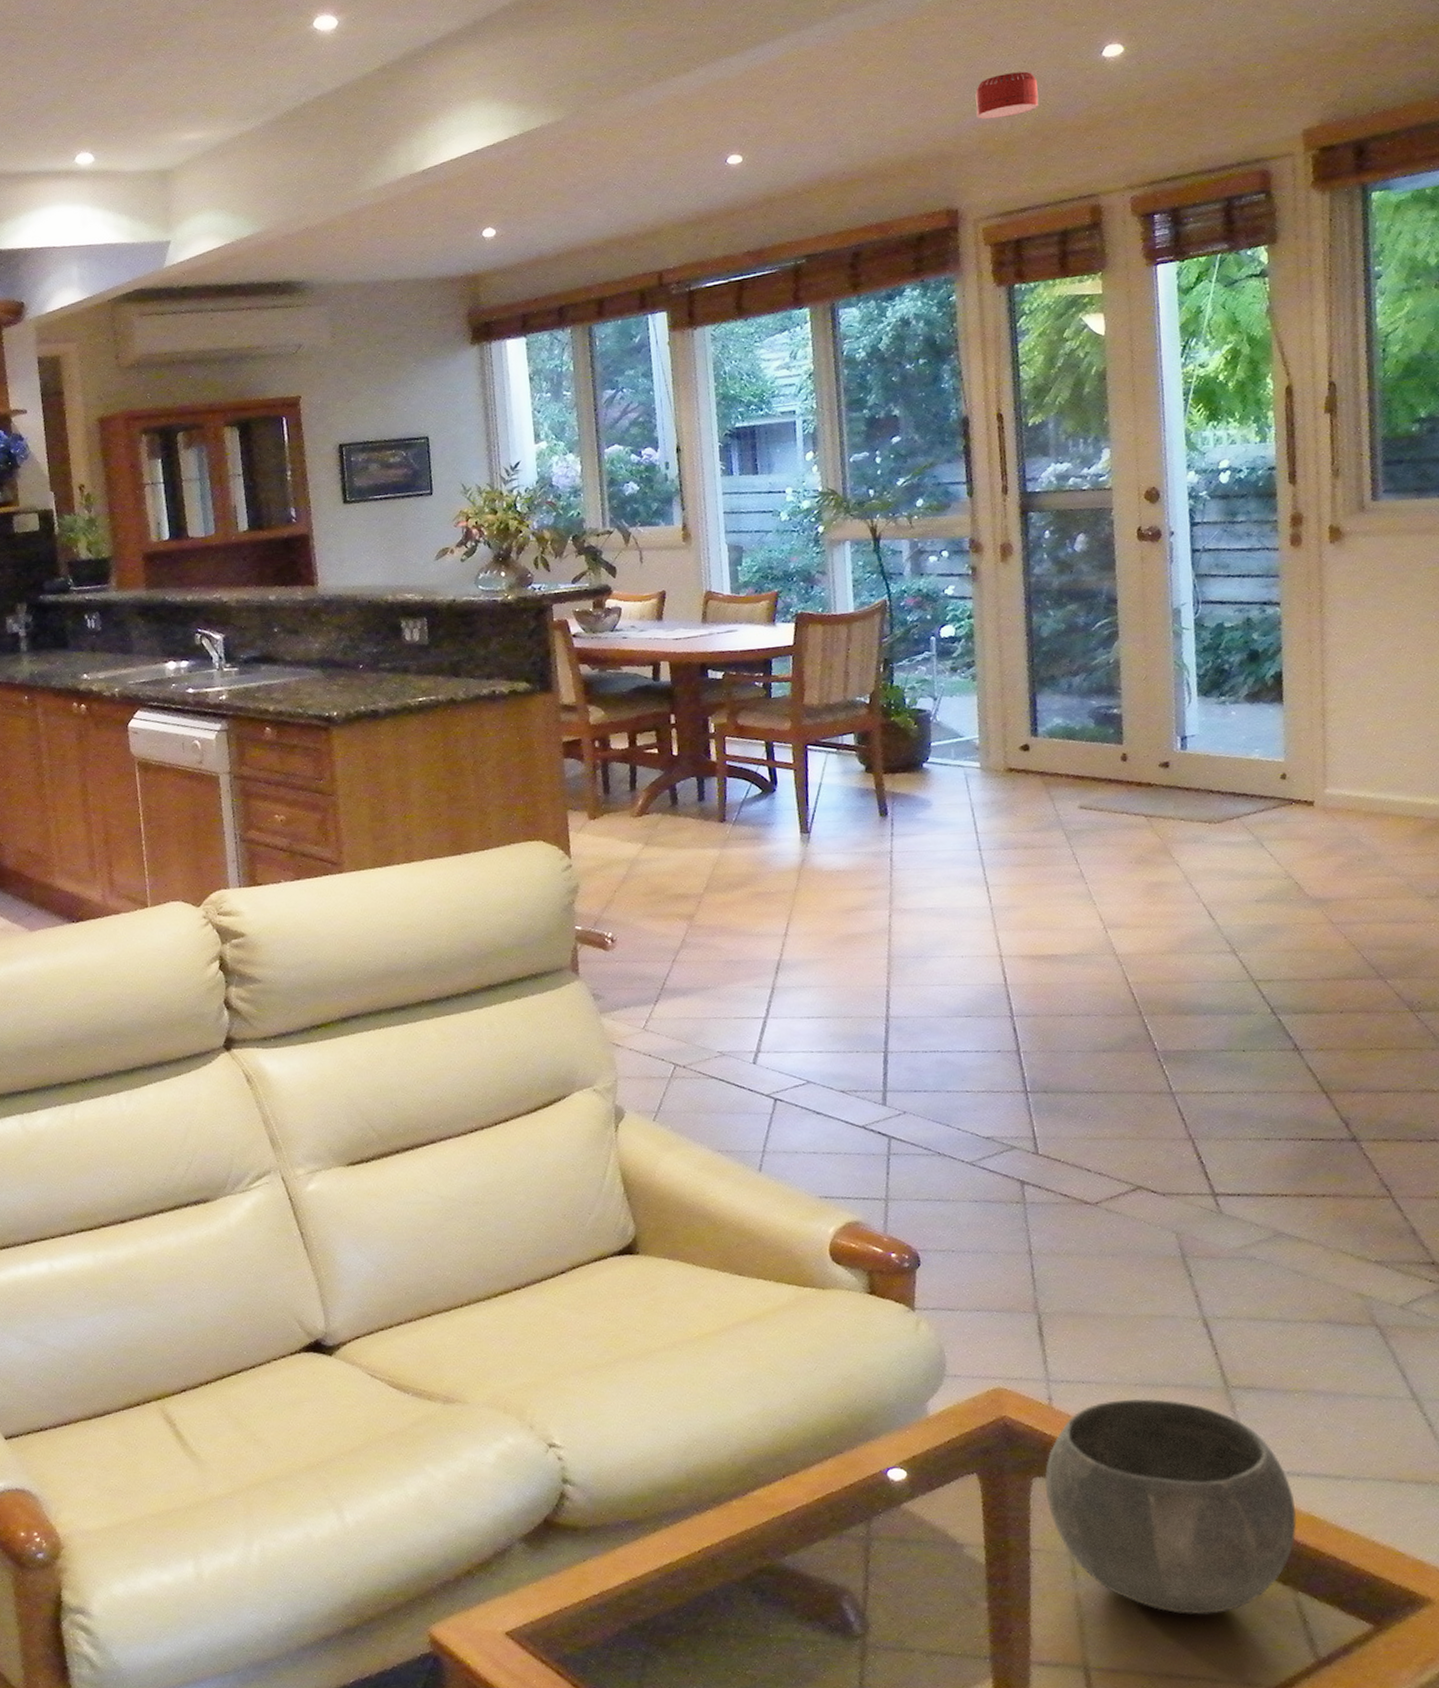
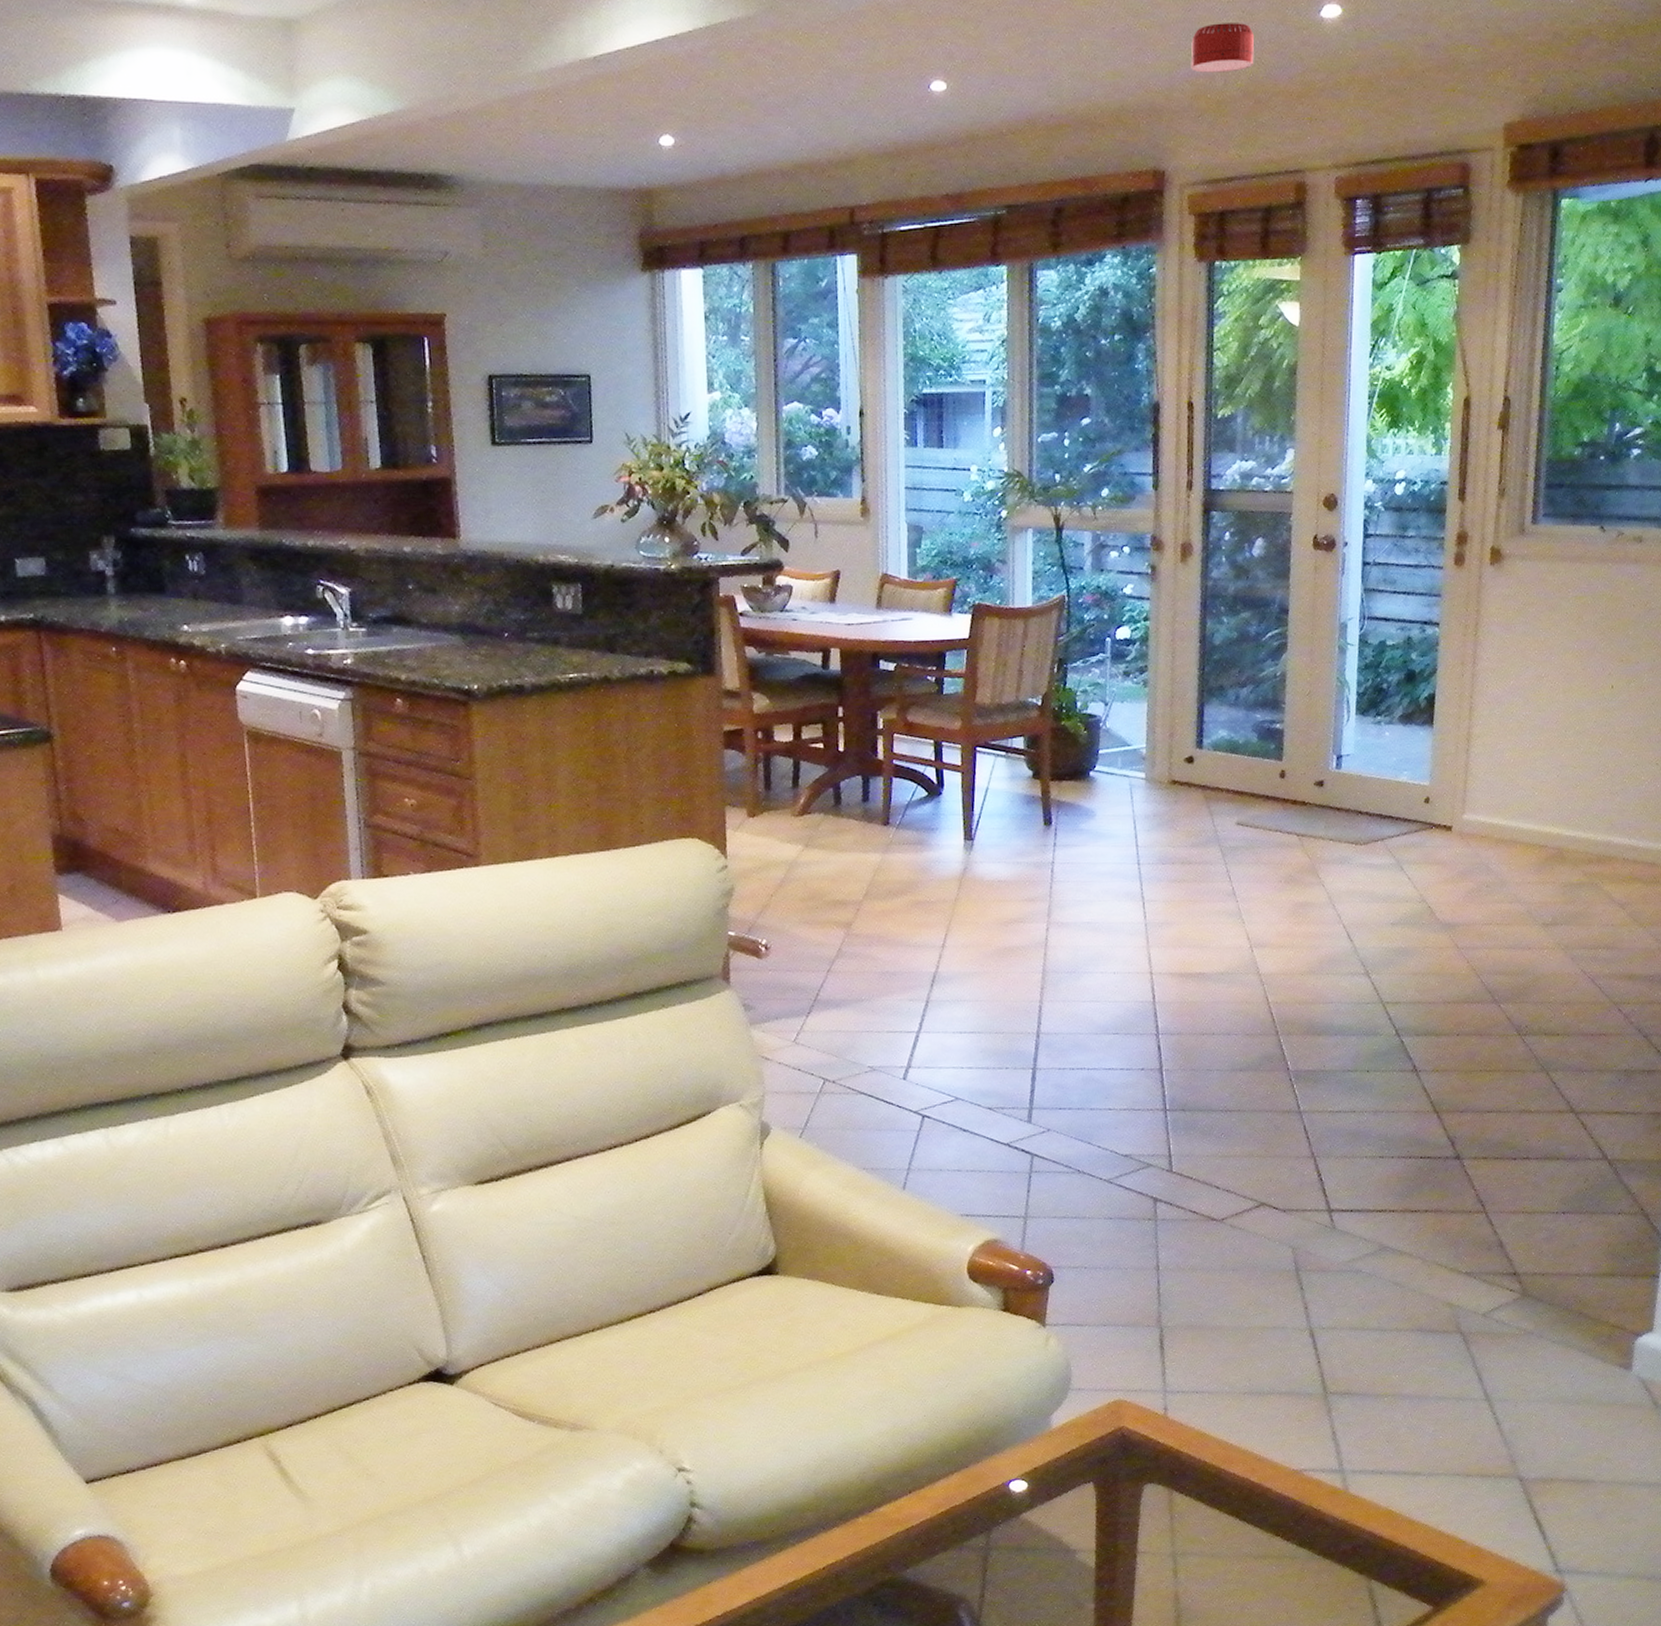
bowl: present [1045,1398,1297,1615] -> none [1155,1406,1377,1605]

